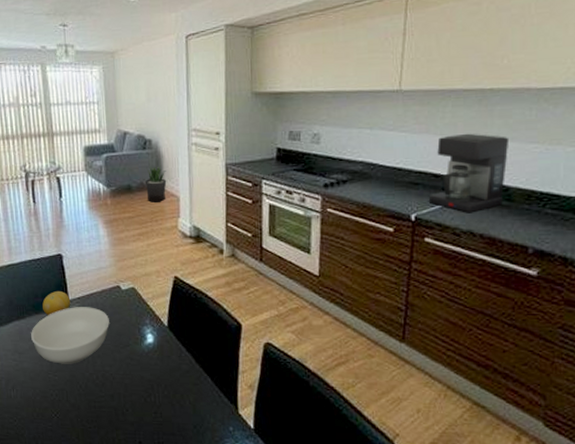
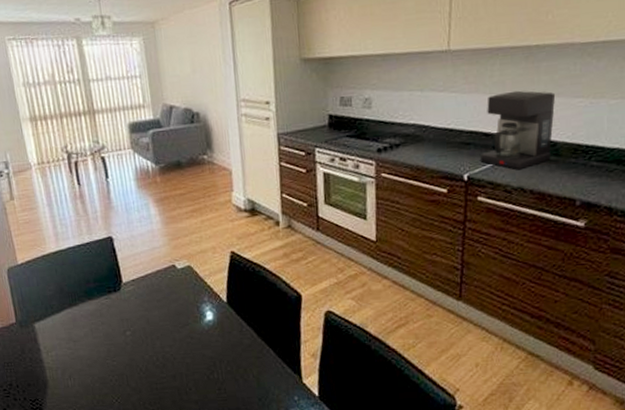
bowl: present [31,307,109,364] -> none [85,288,167,349]
fruit: present [42,290,71,316] -> none [95,274,125,301]
planter: present [146,165,167,202] -> none [195,139,218,178]

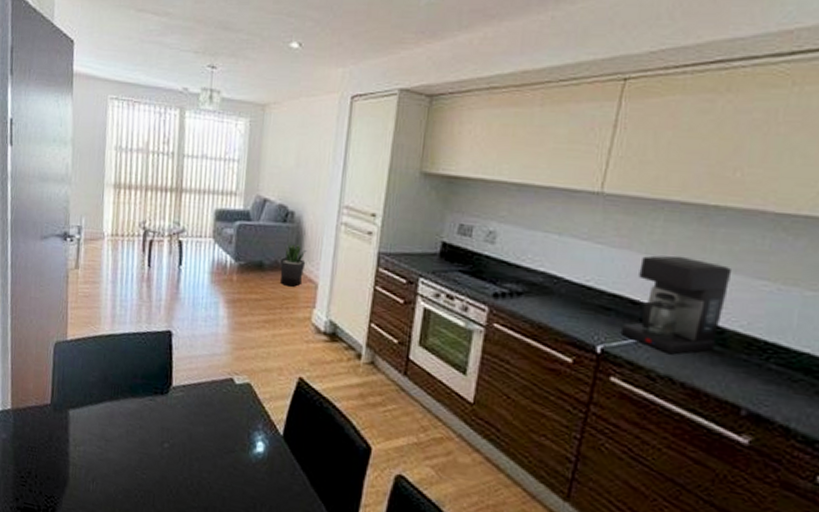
planter: none [195,139,218,178] -> present [280,241,306,287]

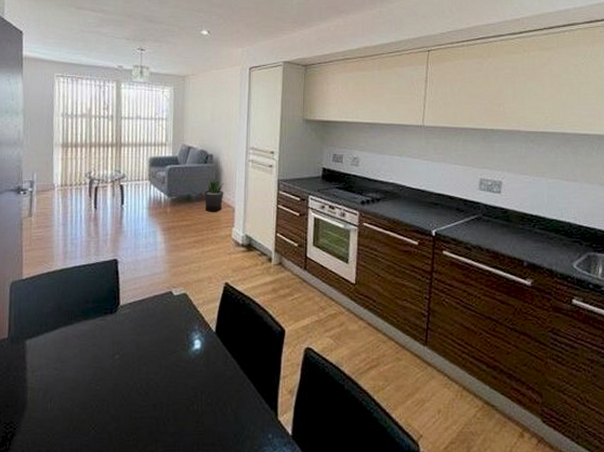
coffee maker: present [622,255,733,355] -> none [446,164,507,231]

